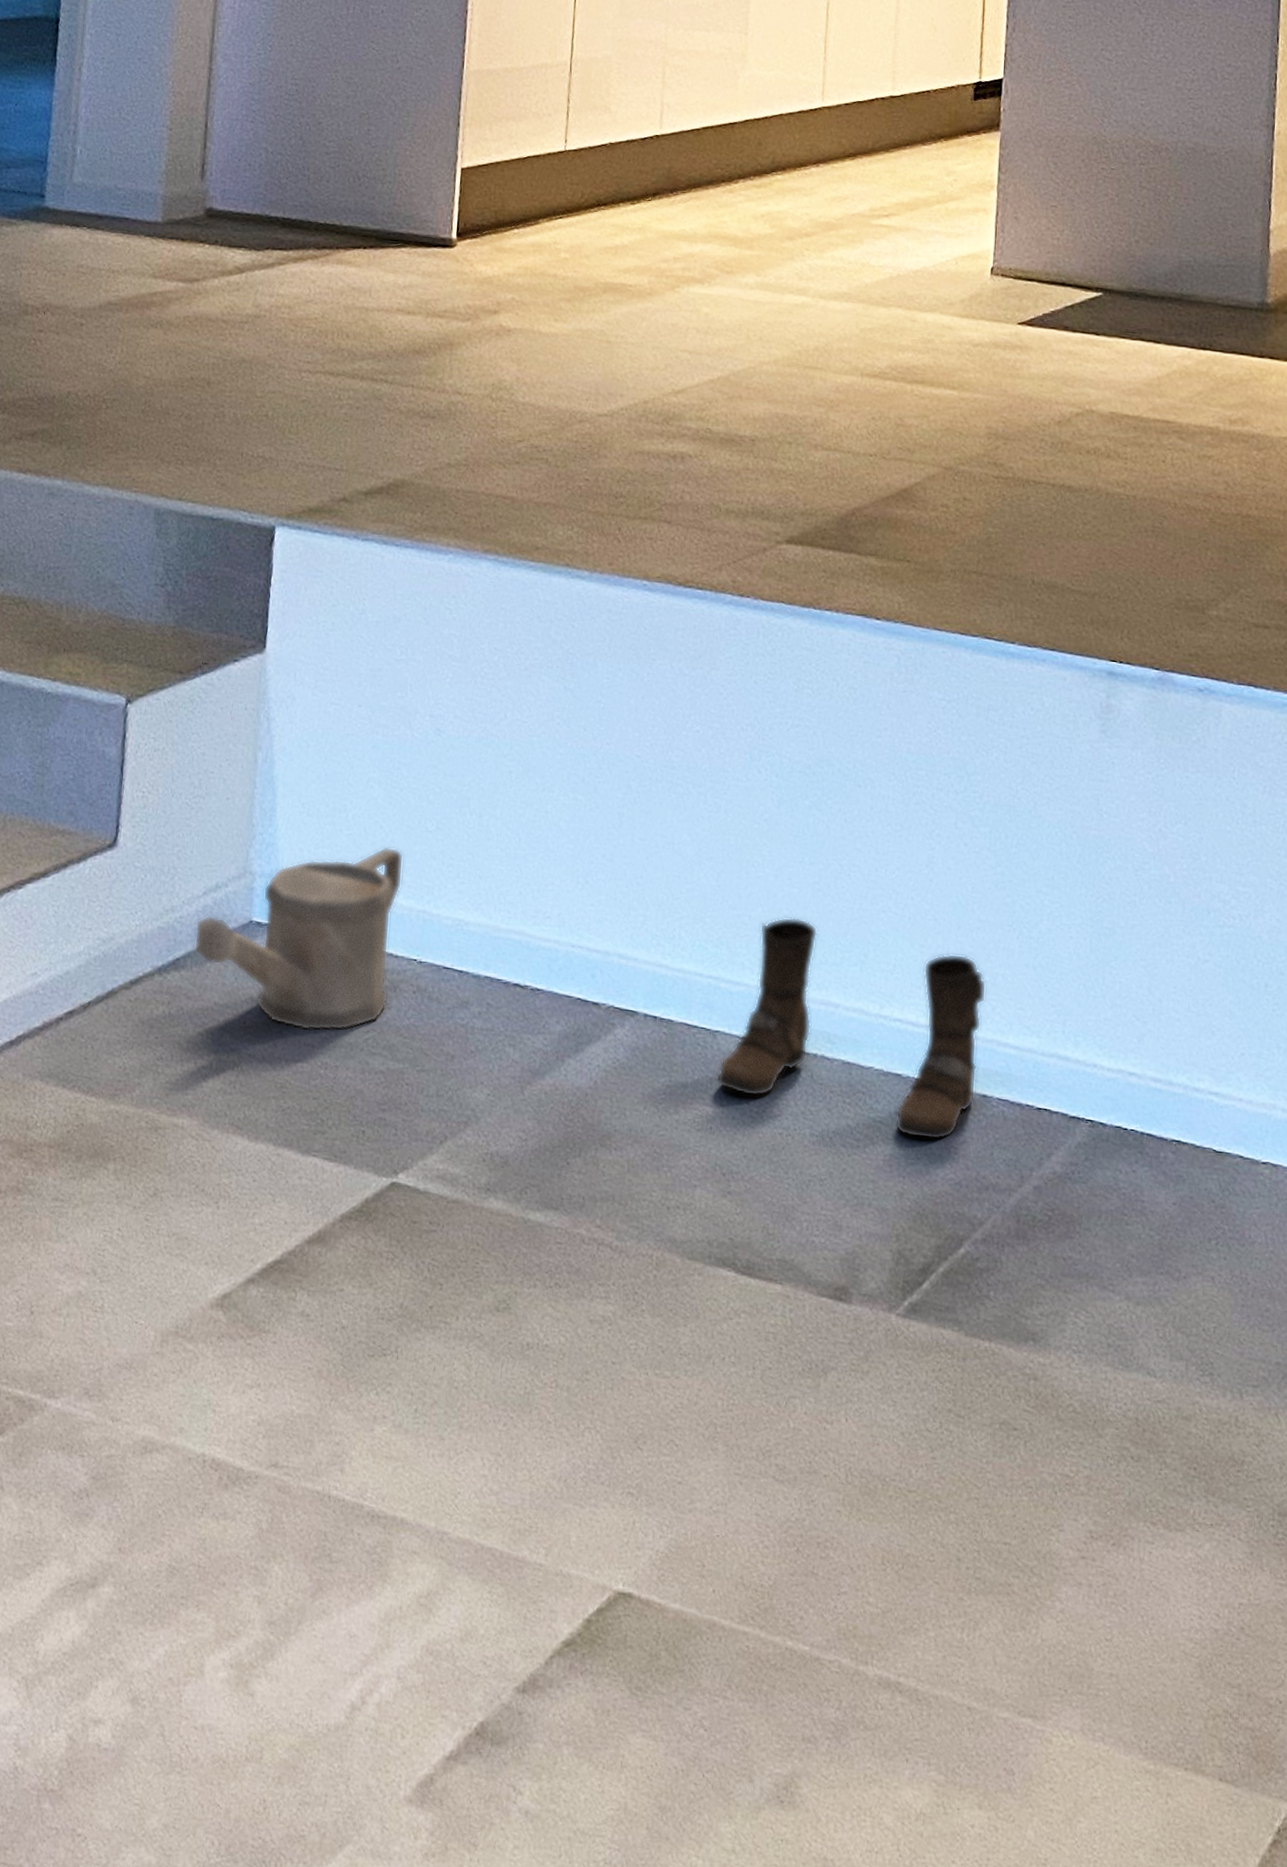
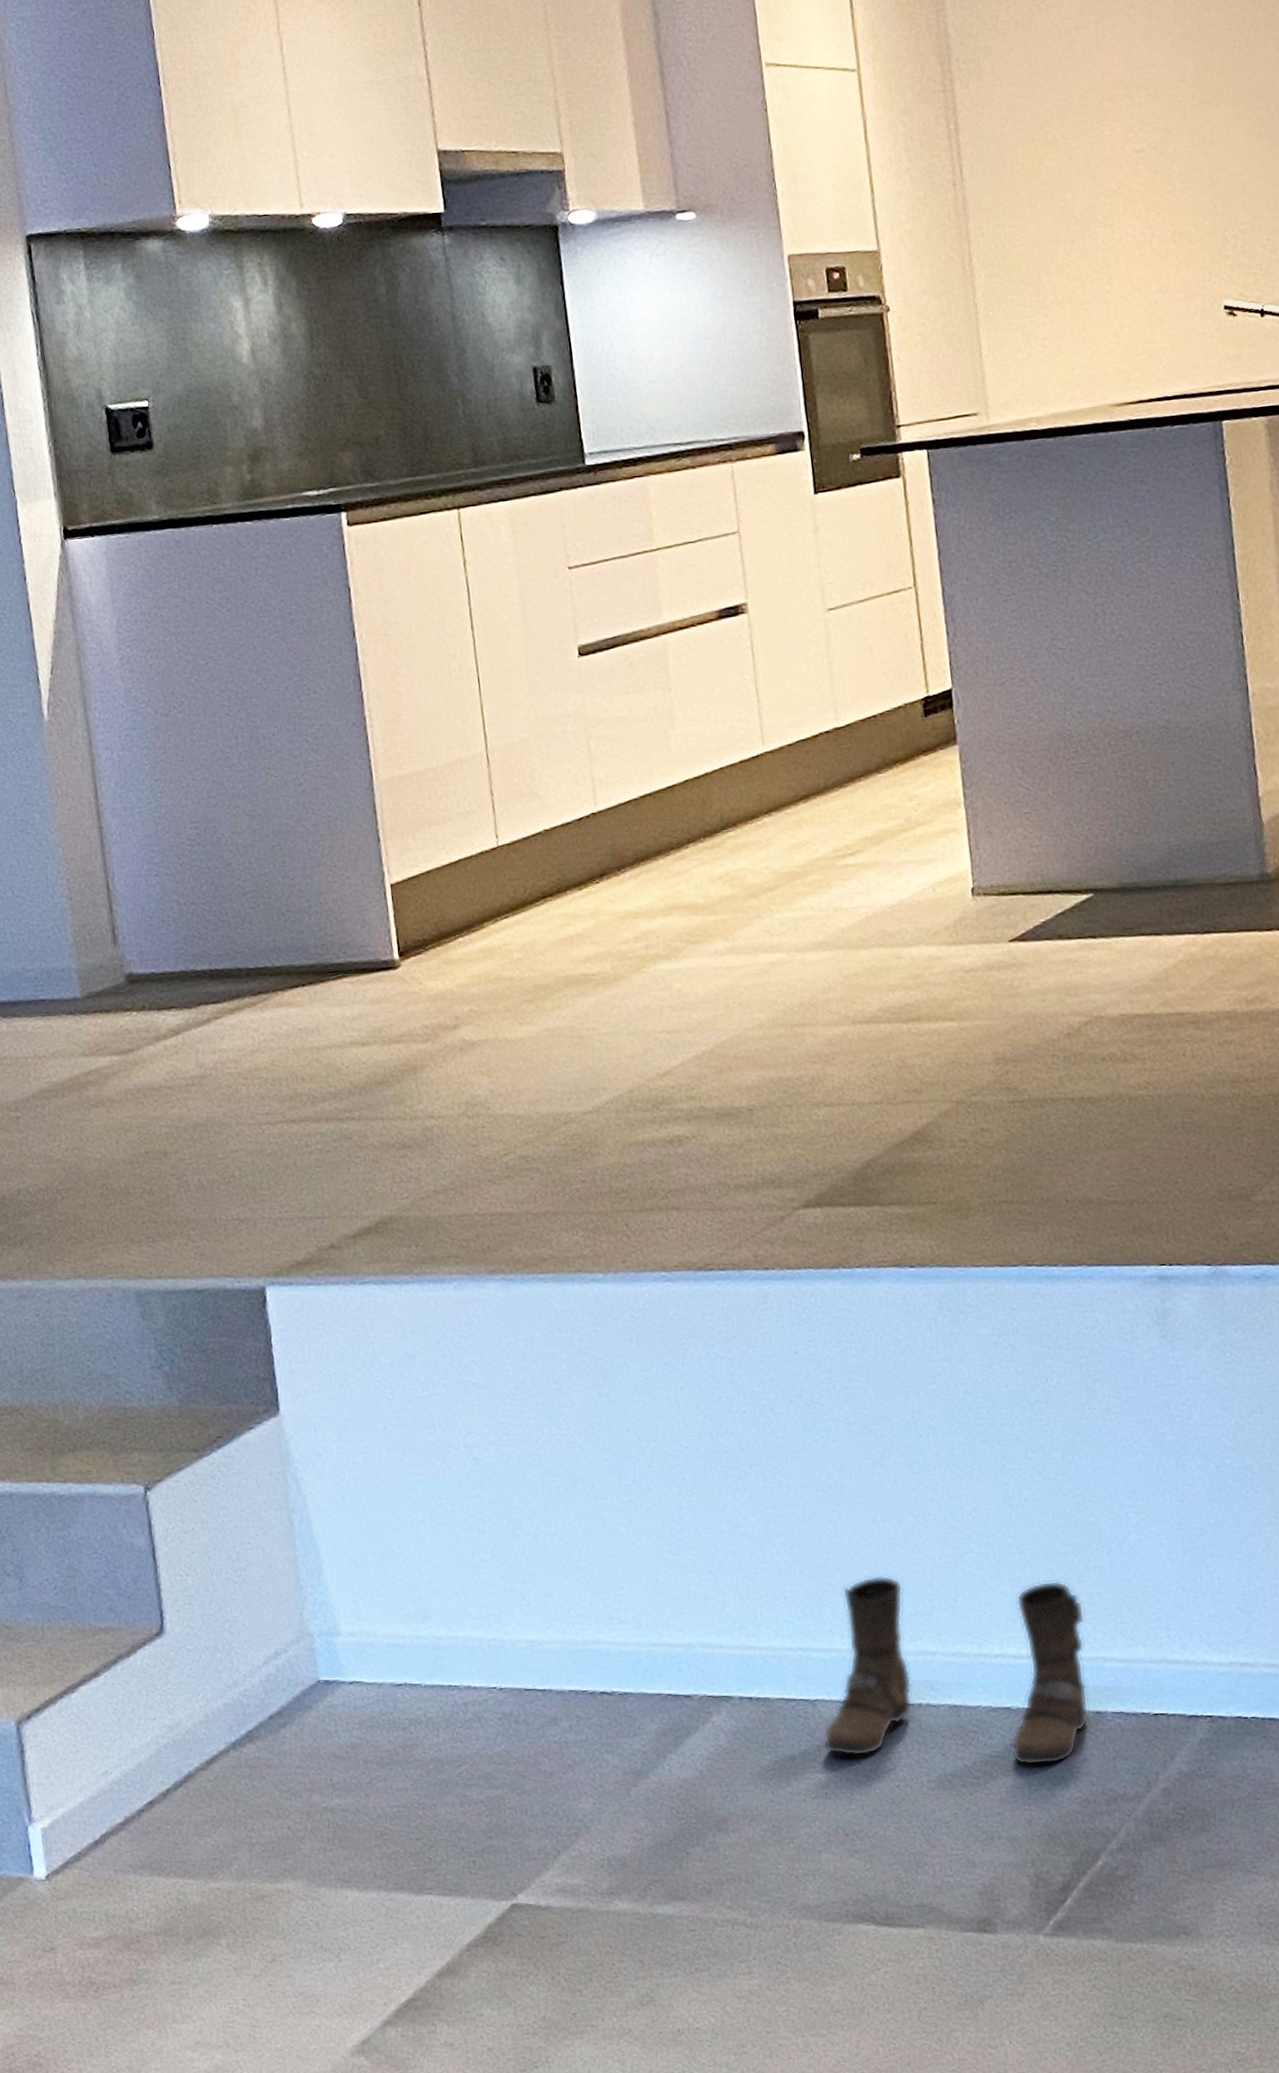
watering can: present [194,846,404,1031] -> none [262,1582,475,1777]

